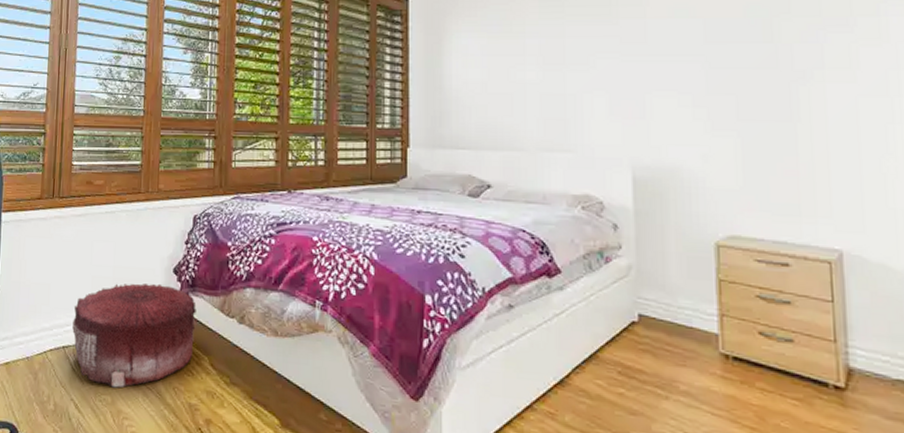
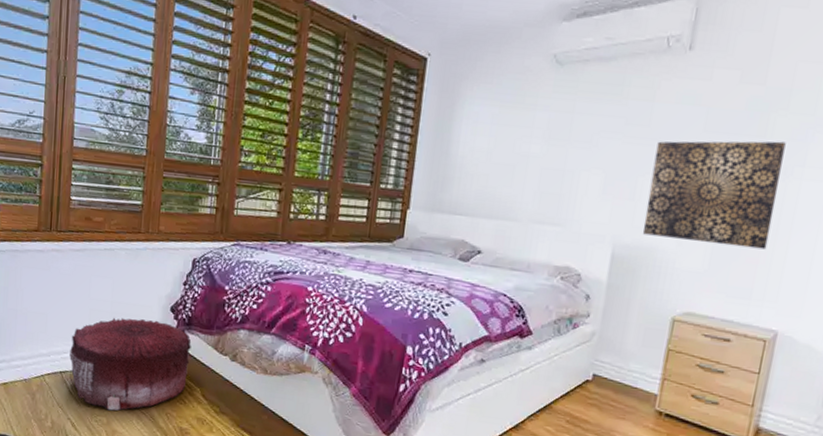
wall art: none [658,45,805,160] -> present [642,141,786,250]

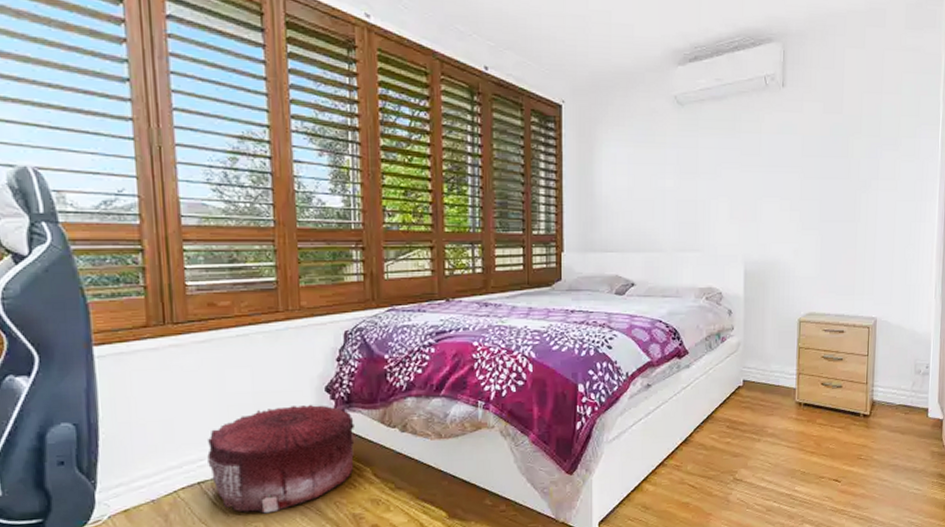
wall art: present [642,141,786,250] -> none [766,160,863,252]

